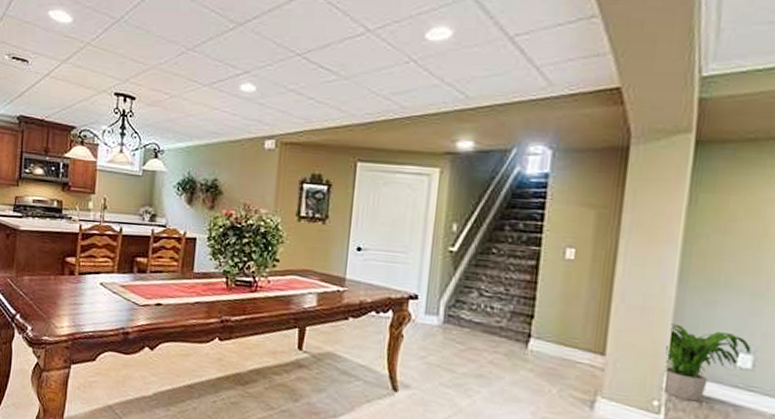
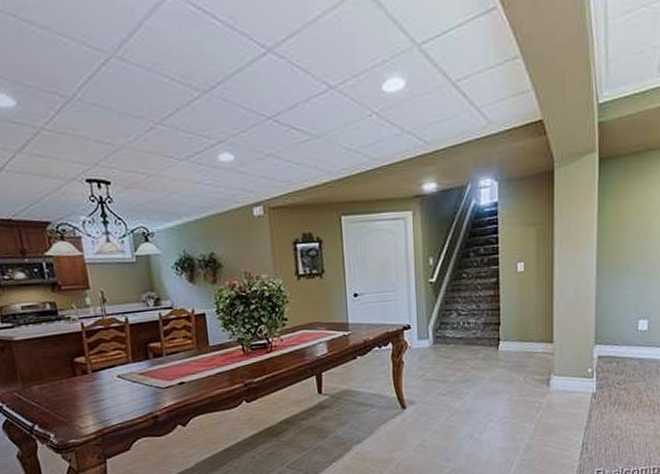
potted plant: present [661,324,751,402] -> none [592,307,646,363]

